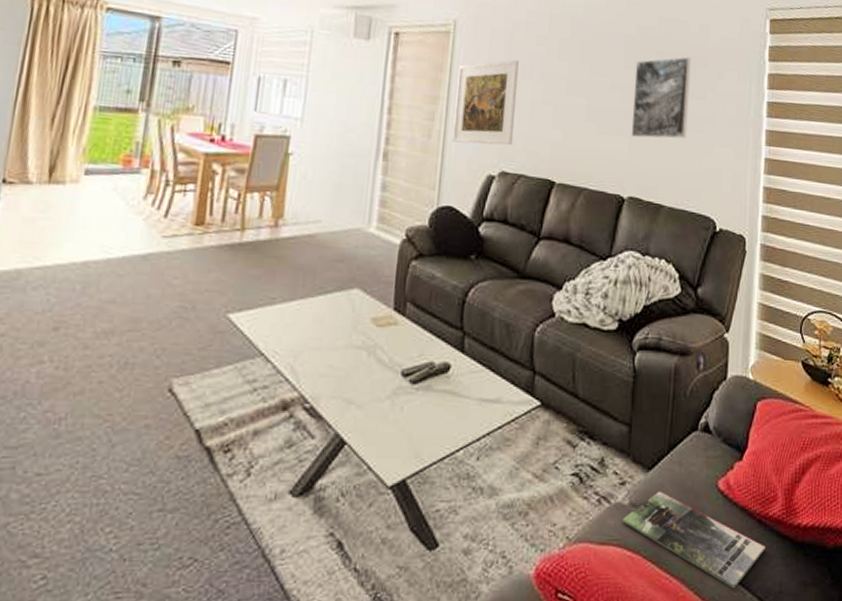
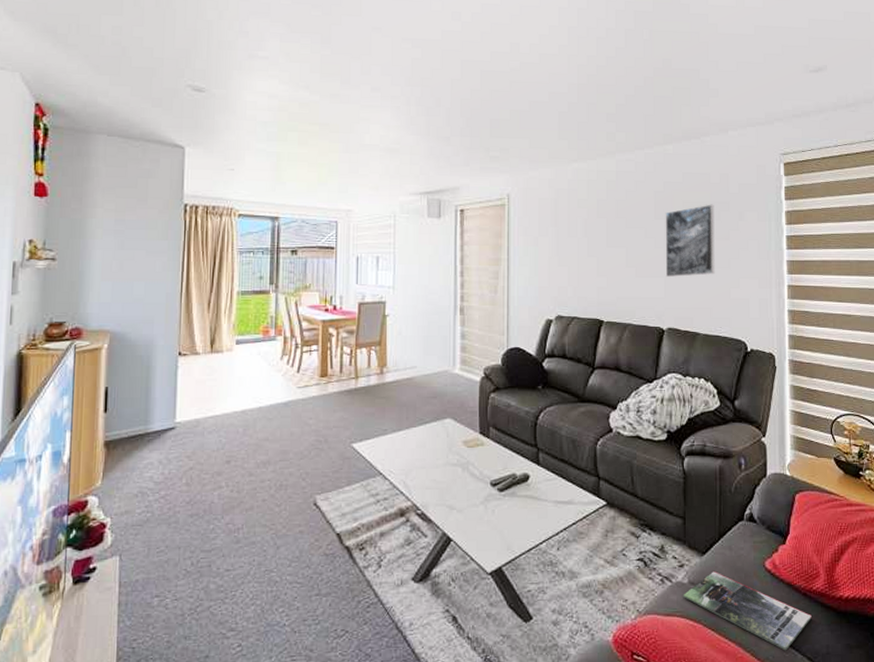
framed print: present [452,60,520,146] -> none [515,222,565,295]

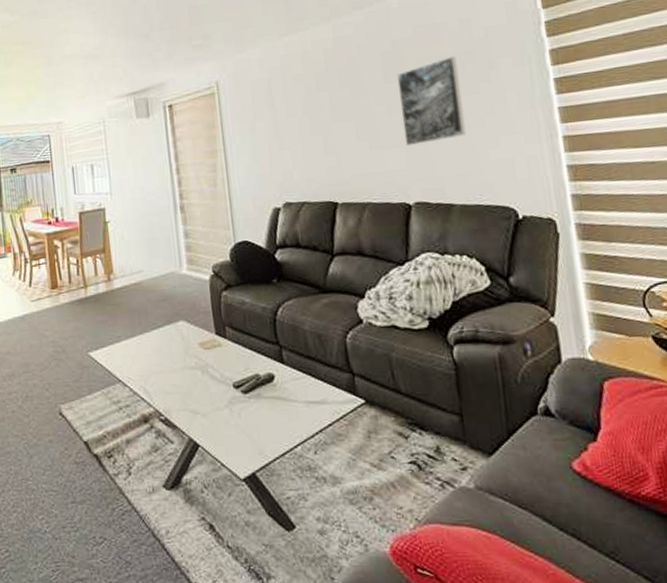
magazine: present [683,571,812,651] -> none [469,475,644,568]

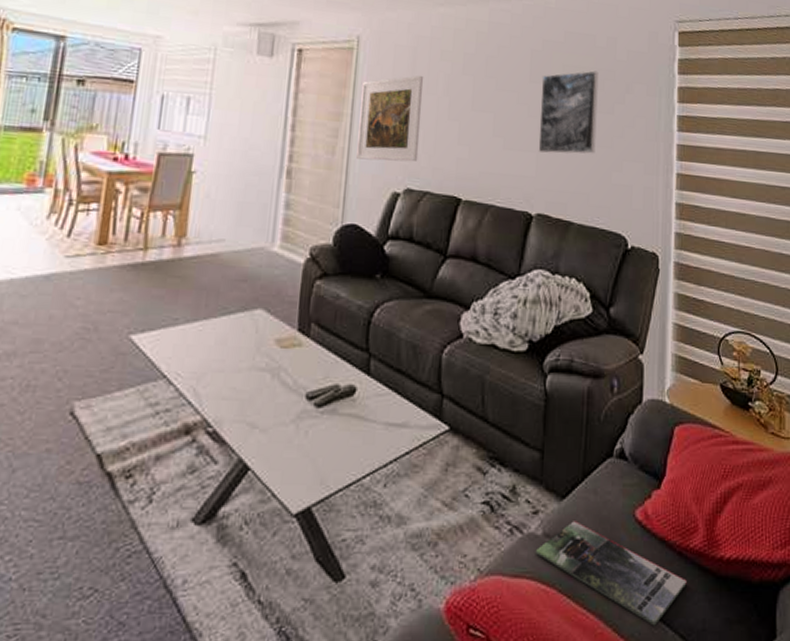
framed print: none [228,103,291,186] -> present [356,76,424,162]
magazine: none [469,475,644,568] -> present [535,521,687,626]

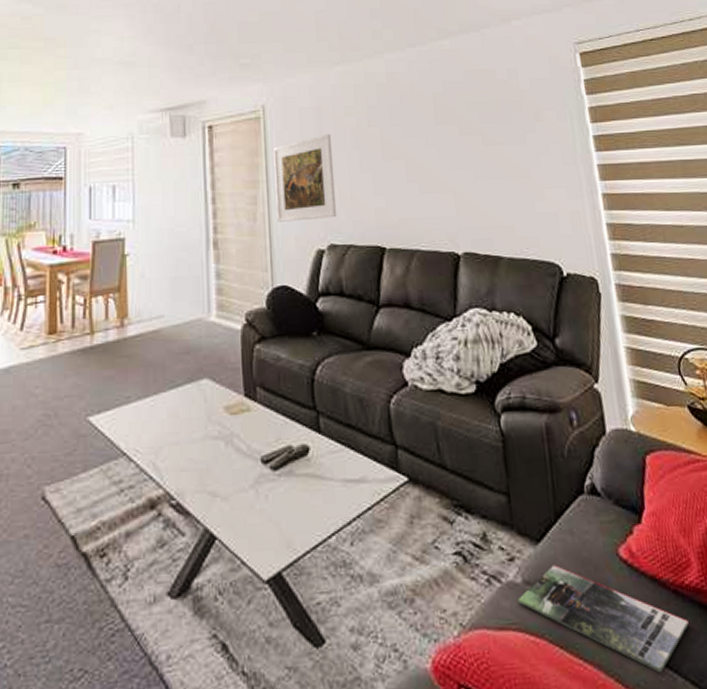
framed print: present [538,70,599,154] -> none [447,104,514,191]

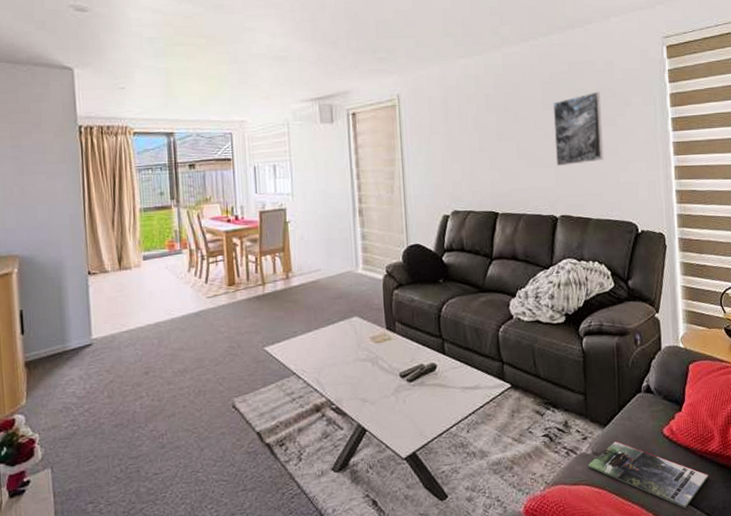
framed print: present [273,134,337,222] -> none [407,119,460,193]
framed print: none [447,104,514,191] -> present [552,91,604,166]

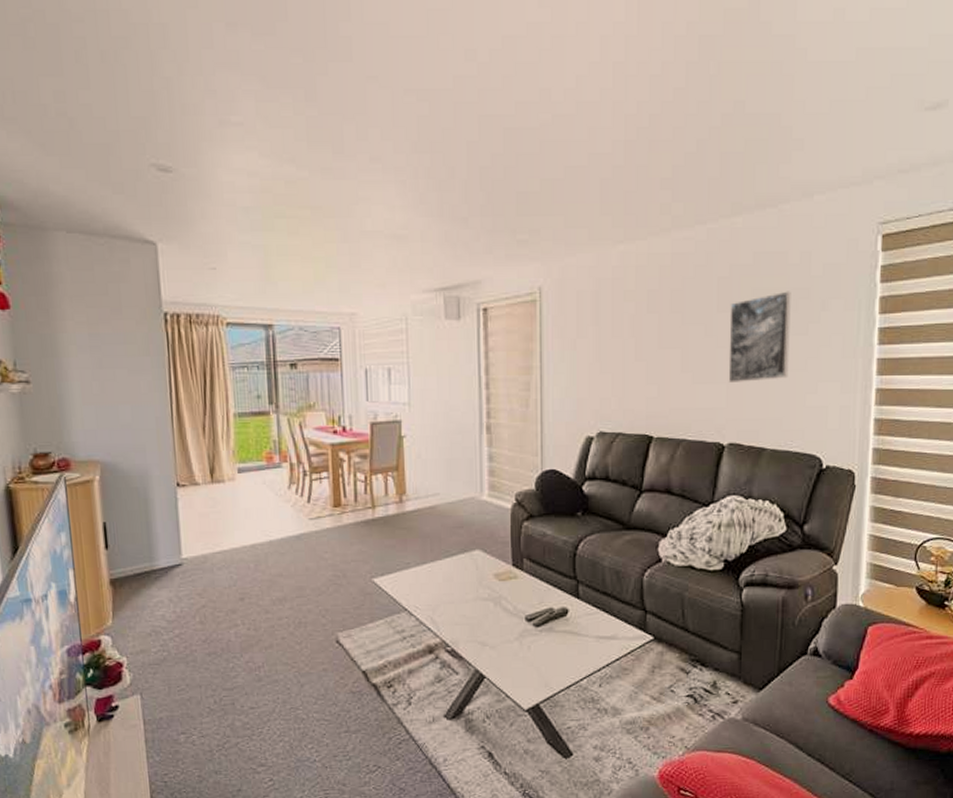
magazine: present [587,441,708,509] -> none [735,708,877,787]

